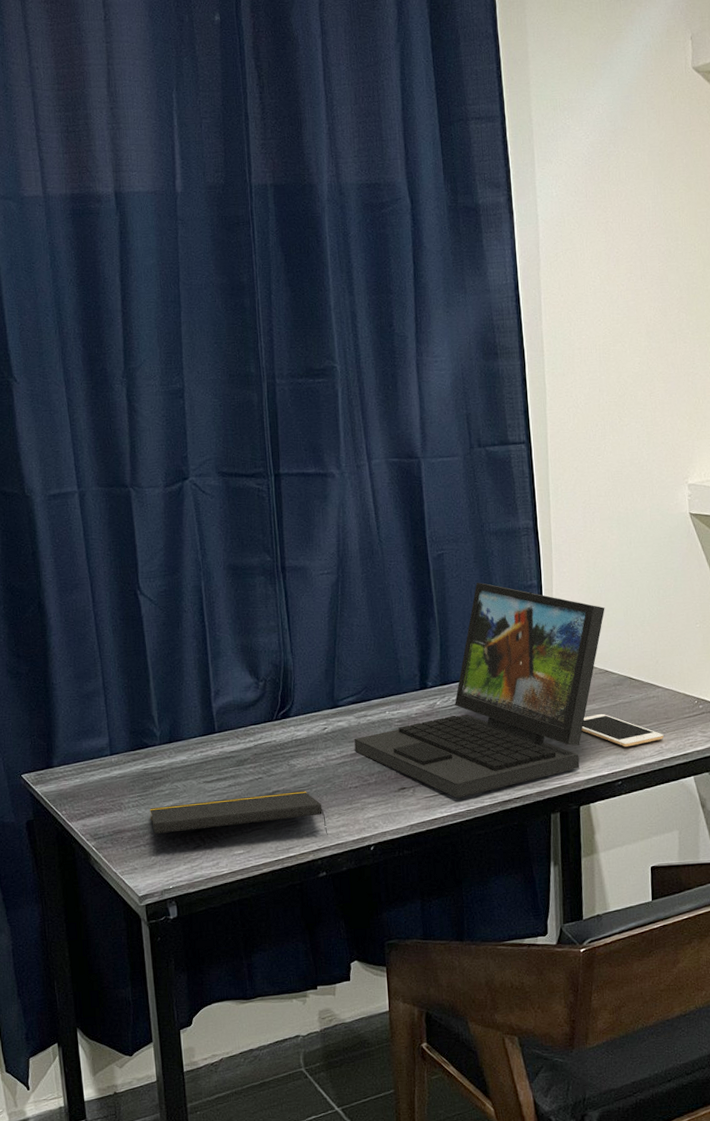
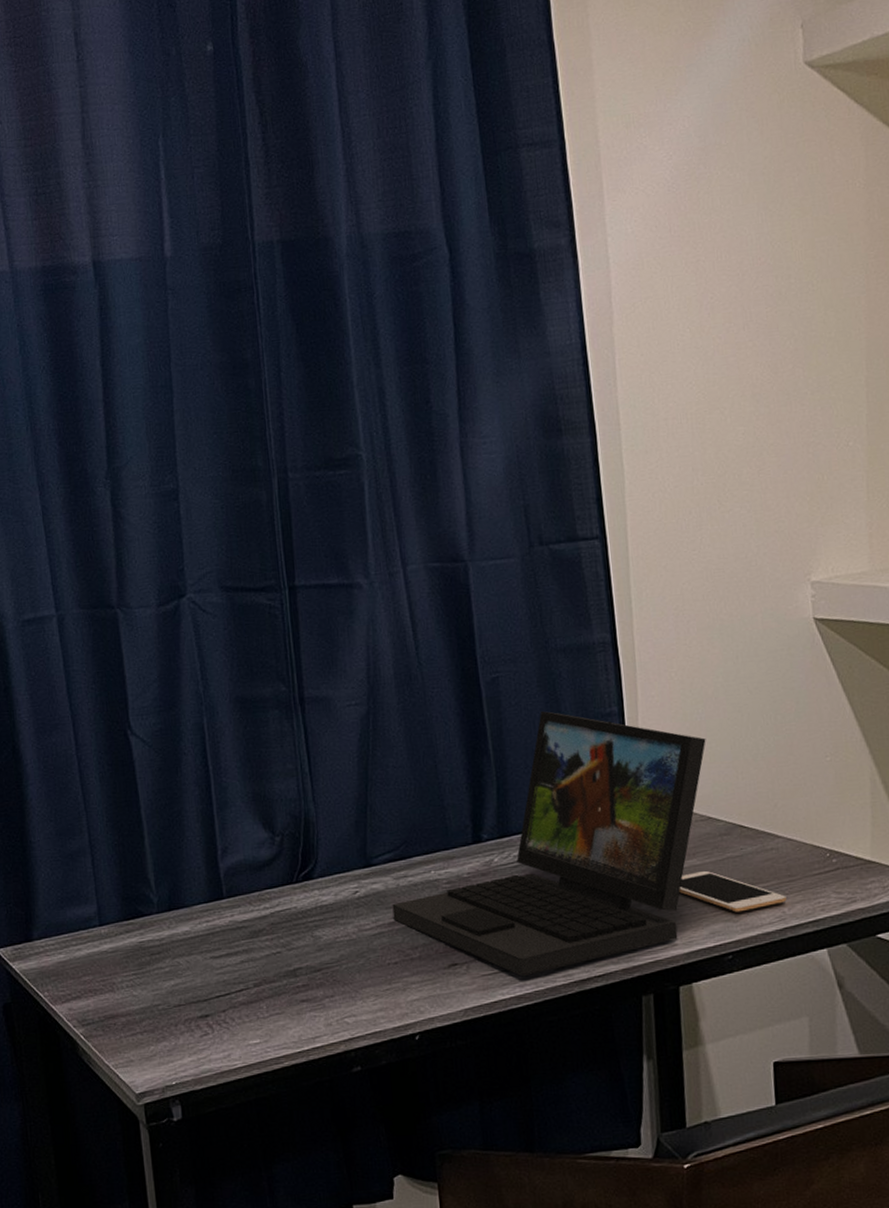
notepad: present [150,791,328,836] -> none [147,968,363,1022]

